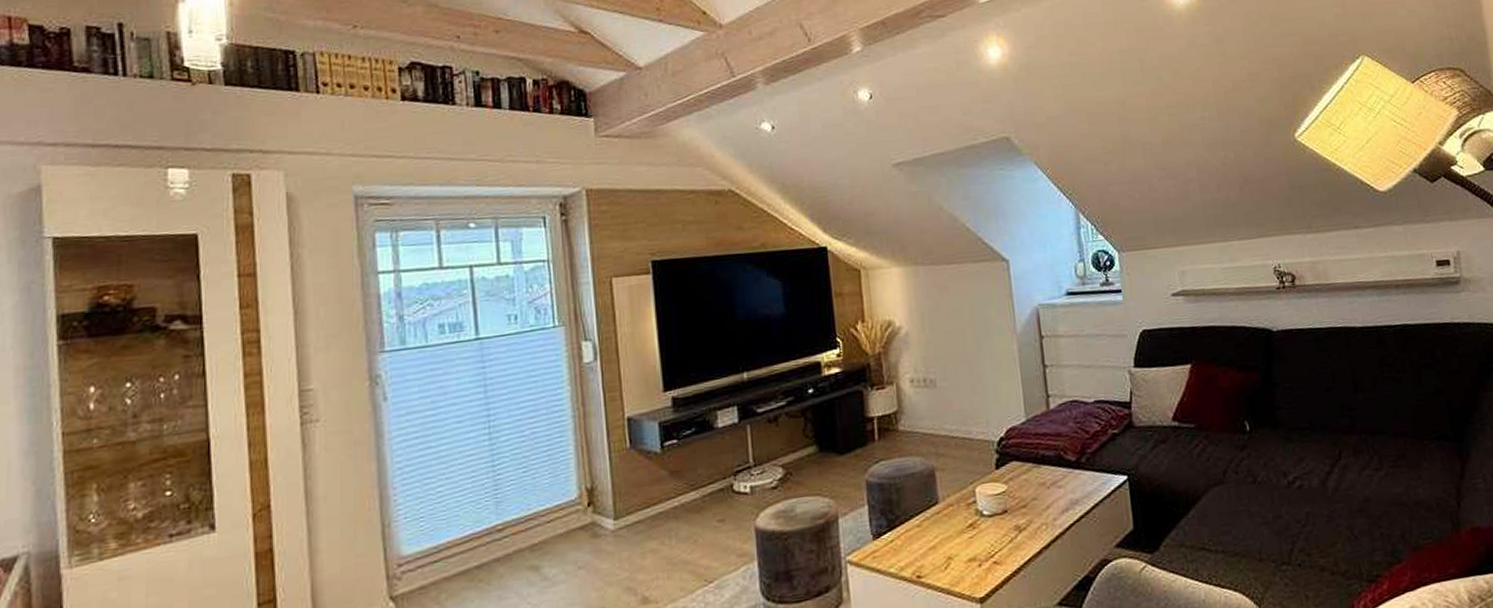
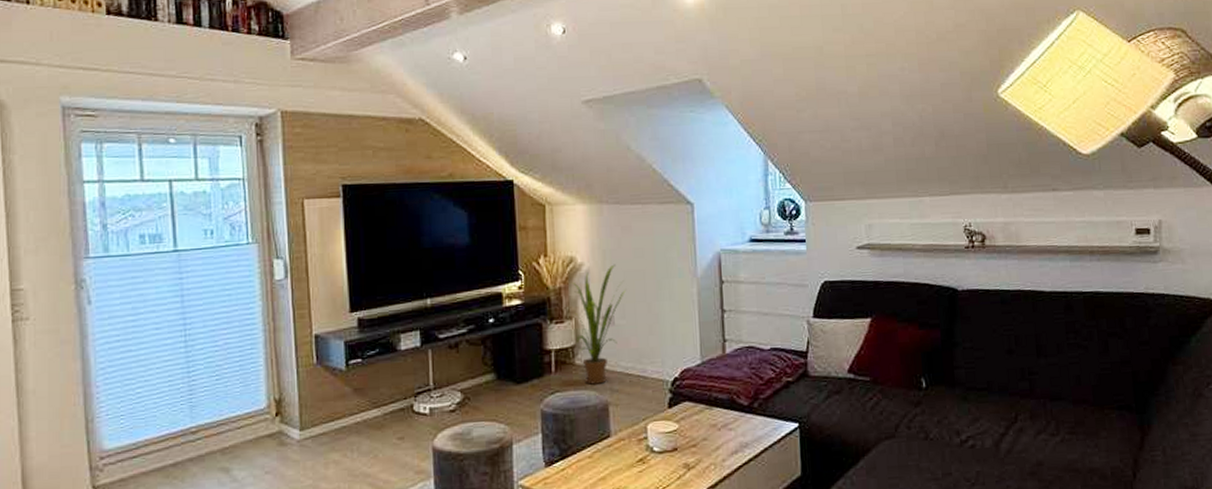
house plant: none [890,325,946,450] -> present [571,264,626,385]

